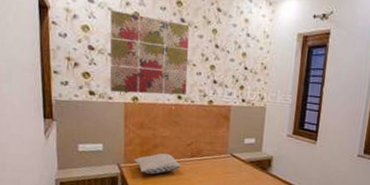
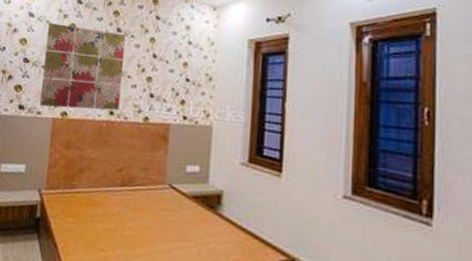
pillow: present [134,153,181,174] -> none [56,179,109,205]

